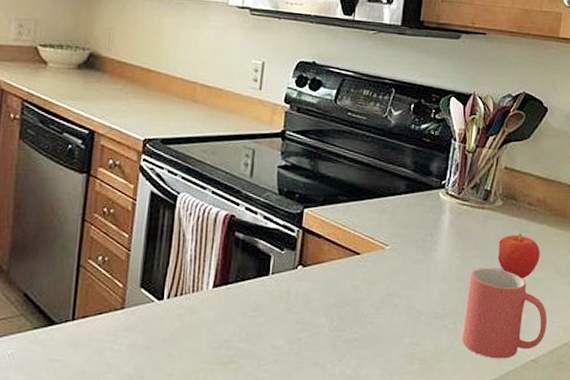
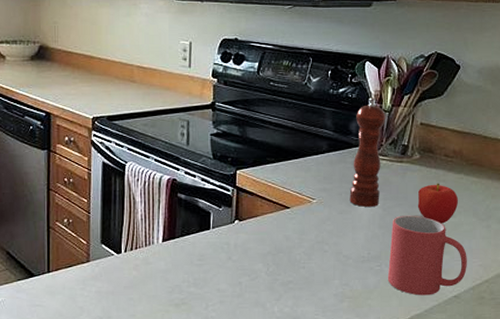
pepper mill: none [425,136,469,258] -> present [349,97,385,208]

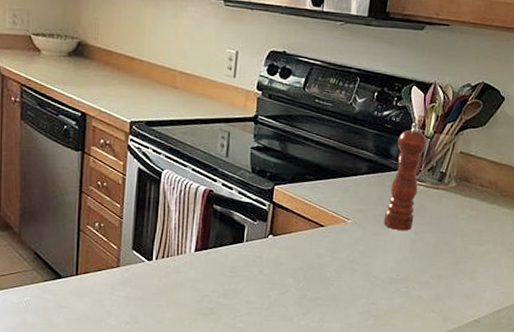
mug: present [387,215,467,296] -> none [413,241,491,318]
apple: present [417,183,458,224] -> none [448,211,488,251]

